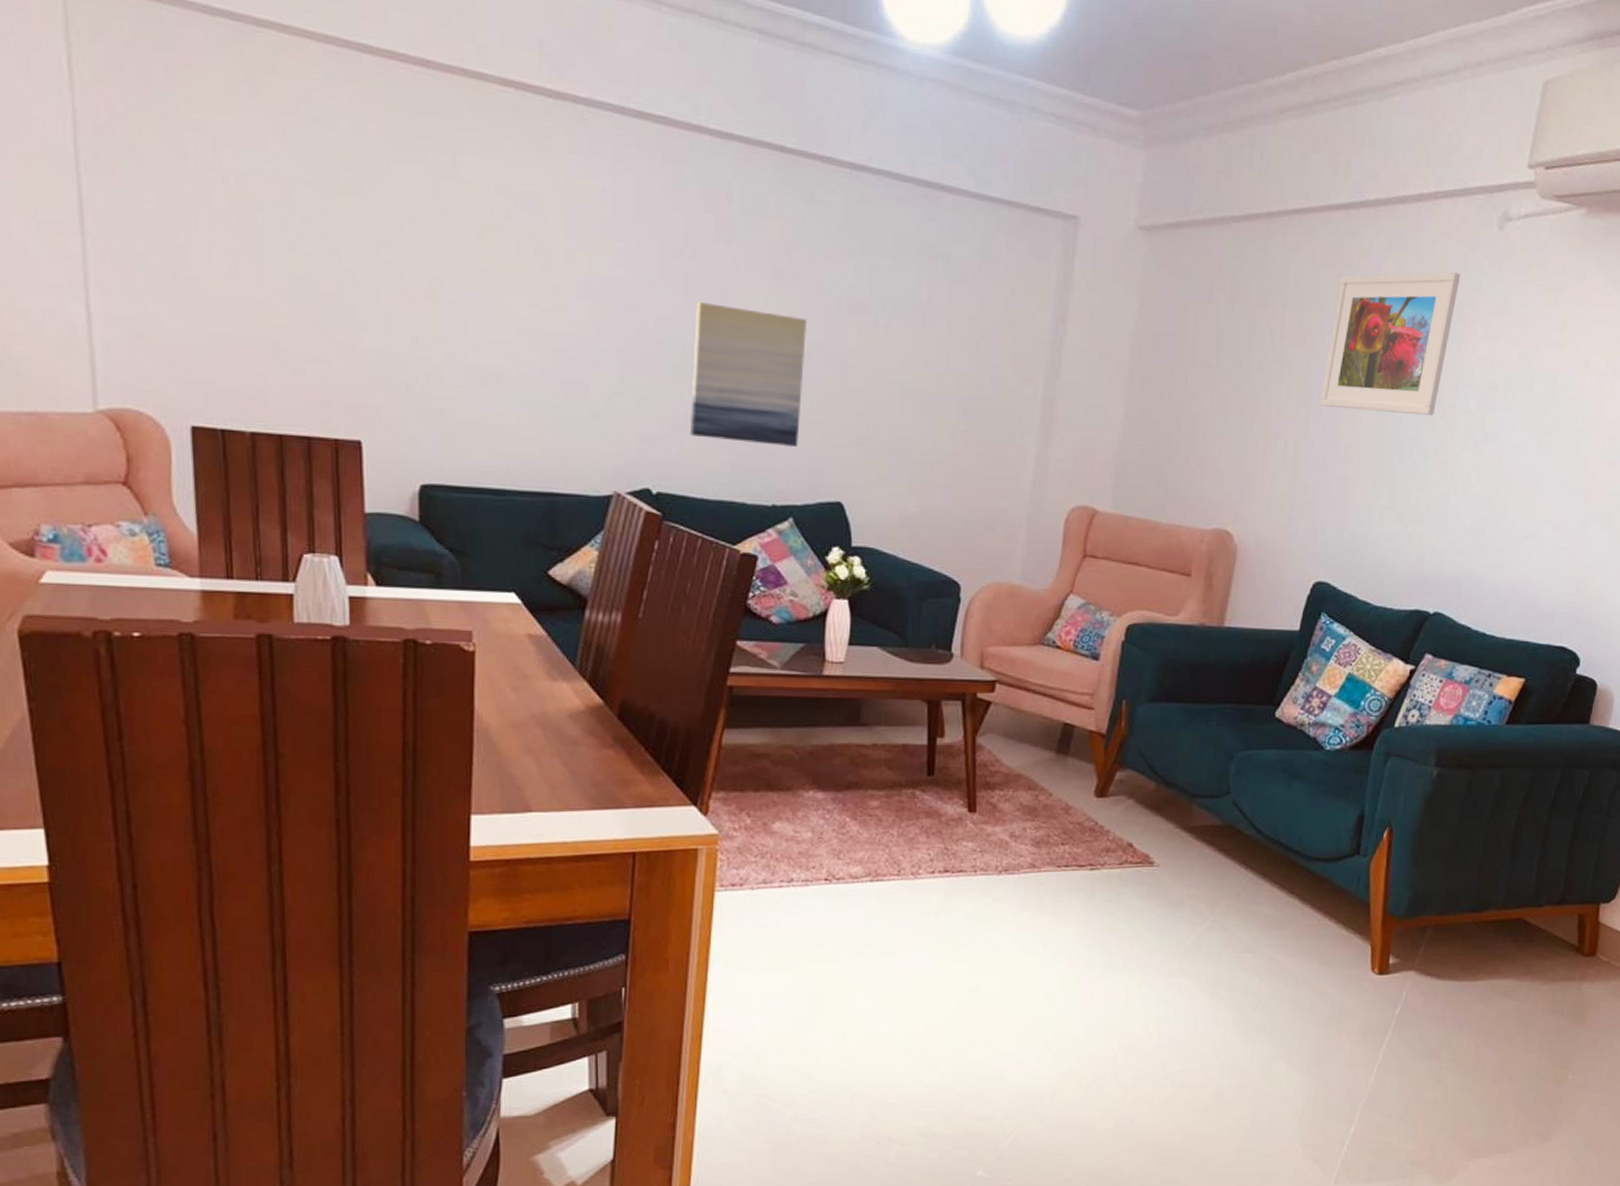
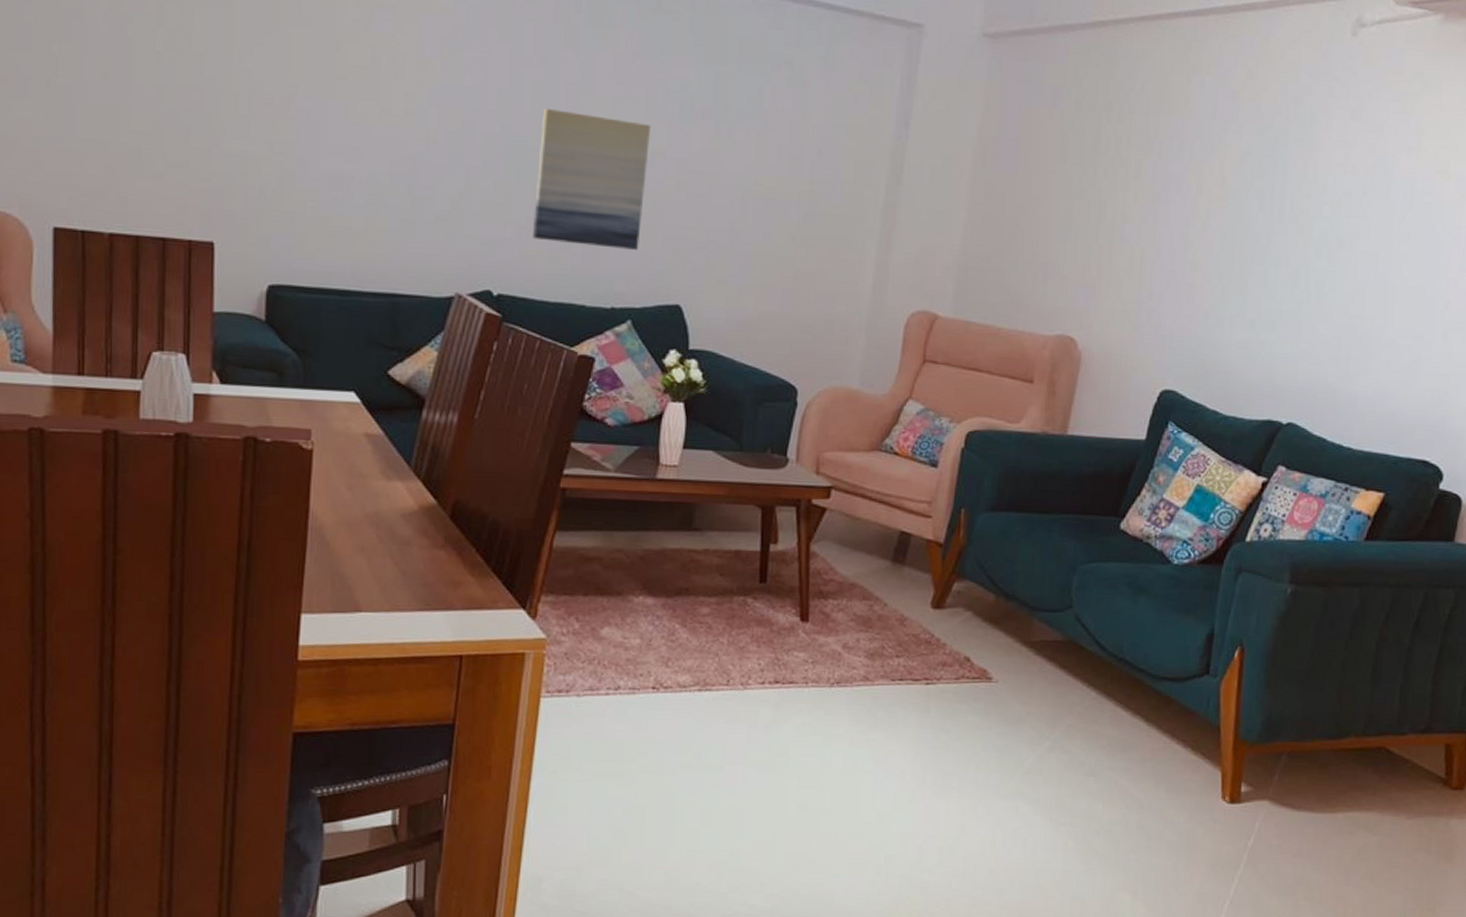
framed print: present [1319,272,1461,416] -> none [1167,77,1313,223]

